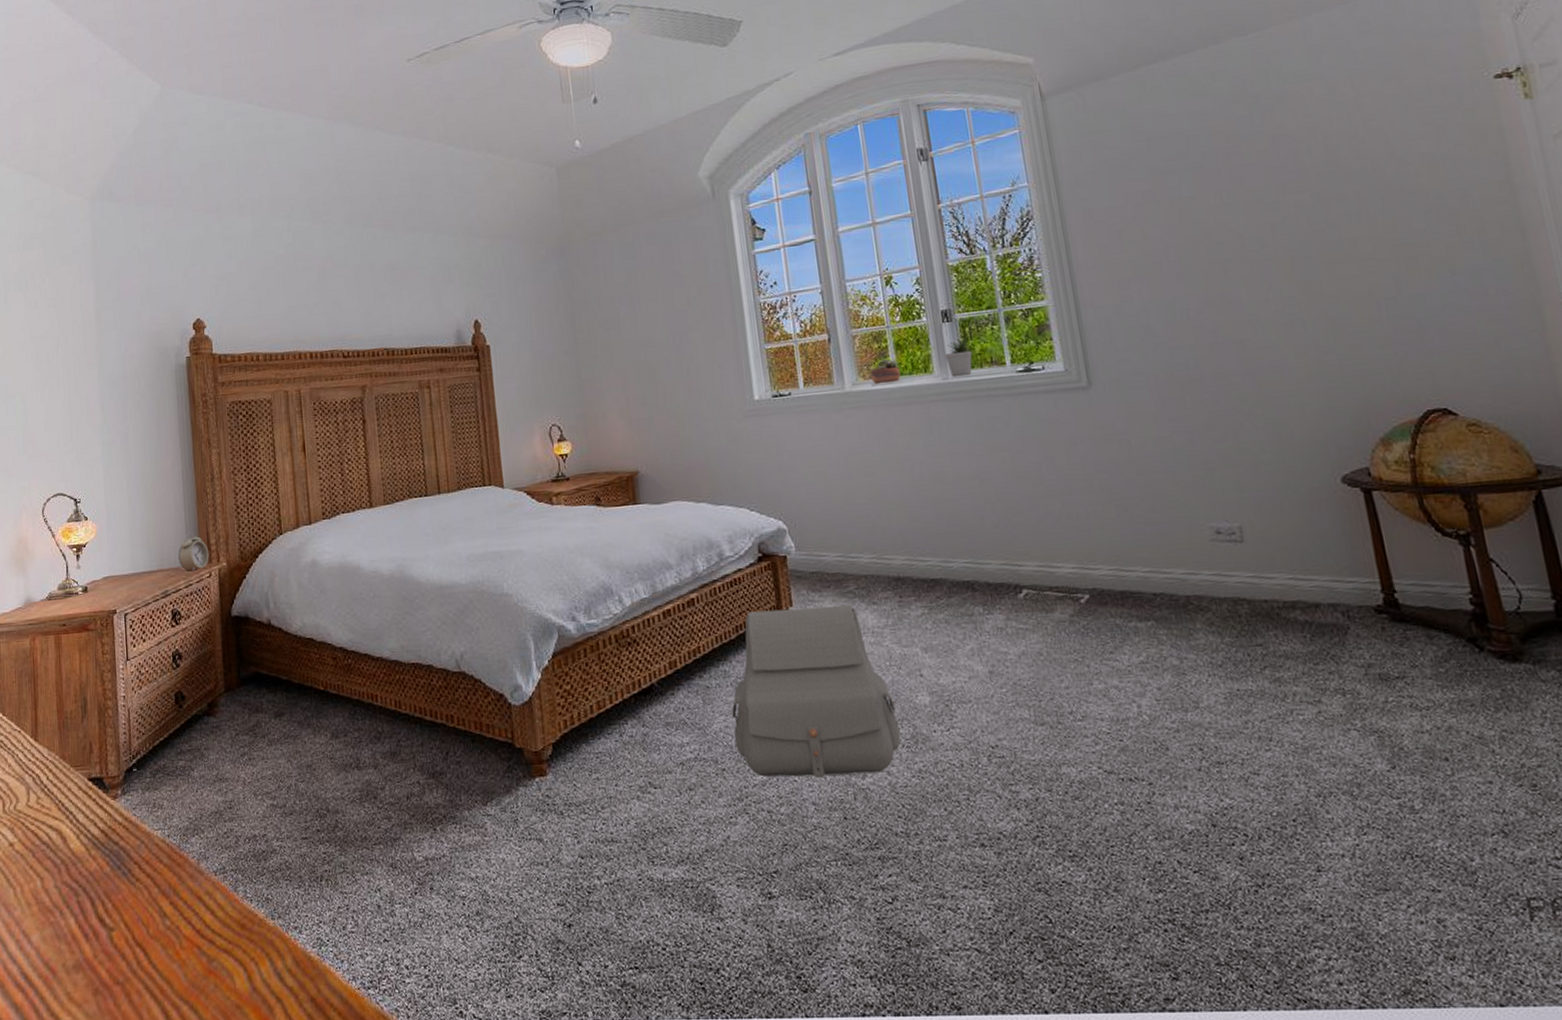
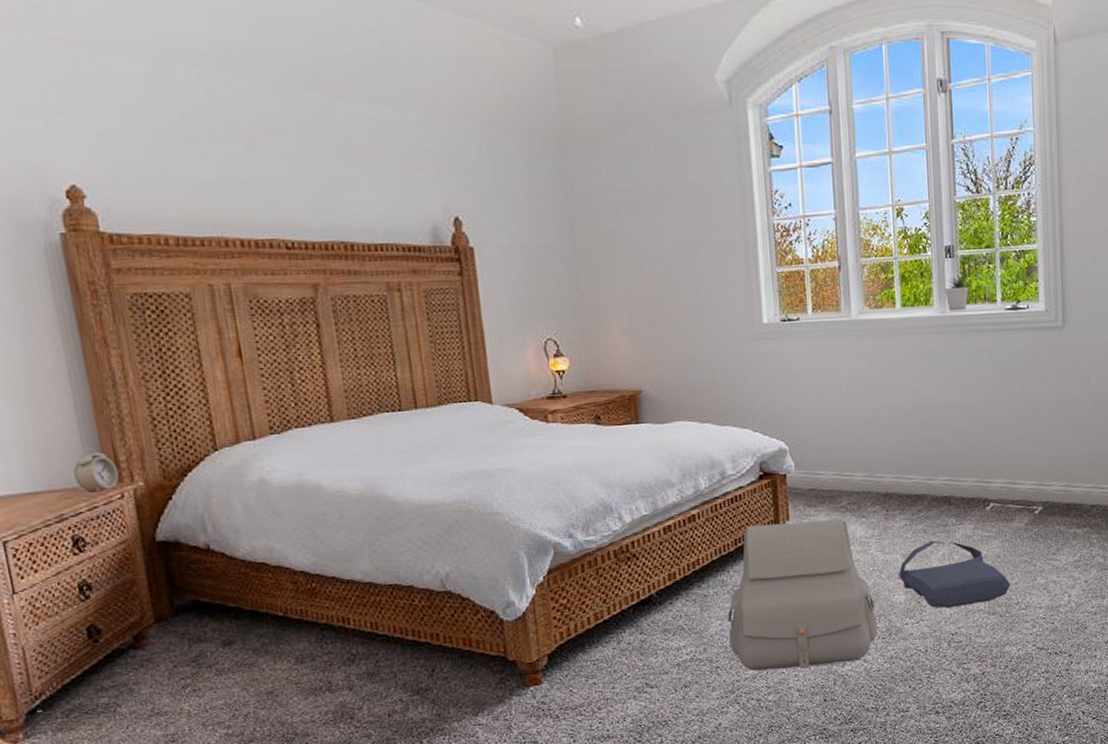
succulent plant: present [870,358,904,387] -> none [875,289,906,316]
bag: none [920,632,1060,714] -> present [899,540,1011,608]

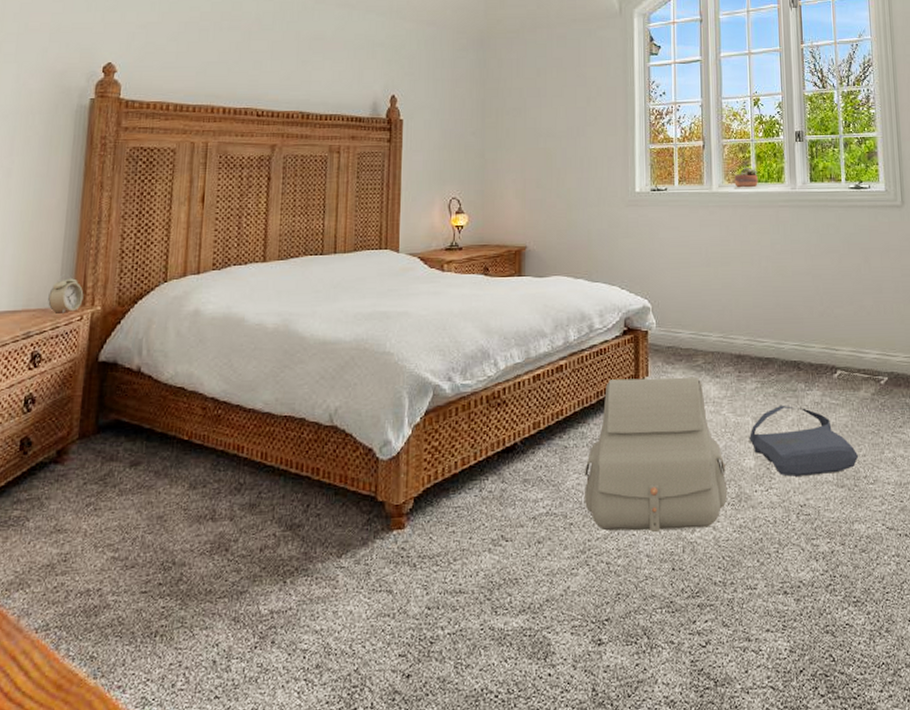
succulent plant: none [875,289,906,316] -> present [733,166,761,190]
potted plant: present [944,272,969,312] -> none [794,154,817,188]

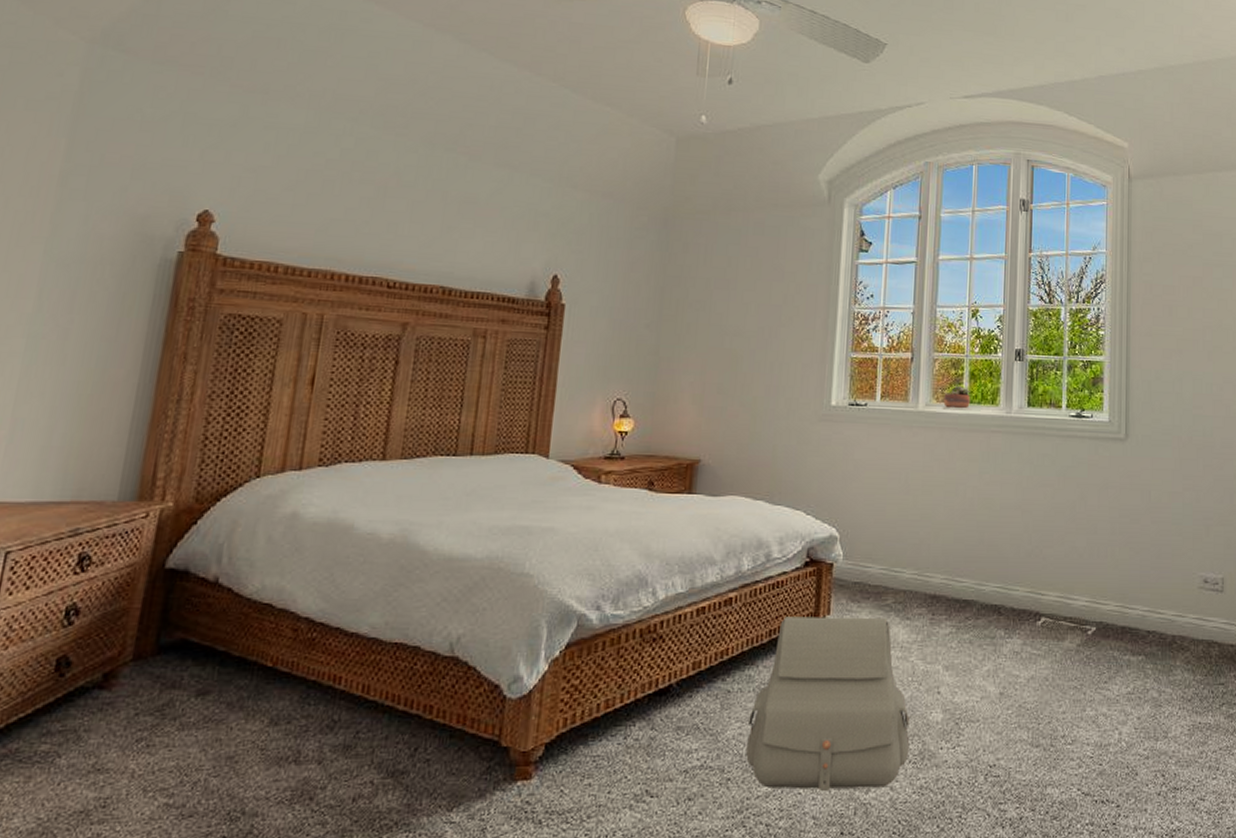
alarm clock: present [48,274,84,315] -> none [105,461,153,510]
bag: present [749,405,859,477] -> none [939,653,1058,733]

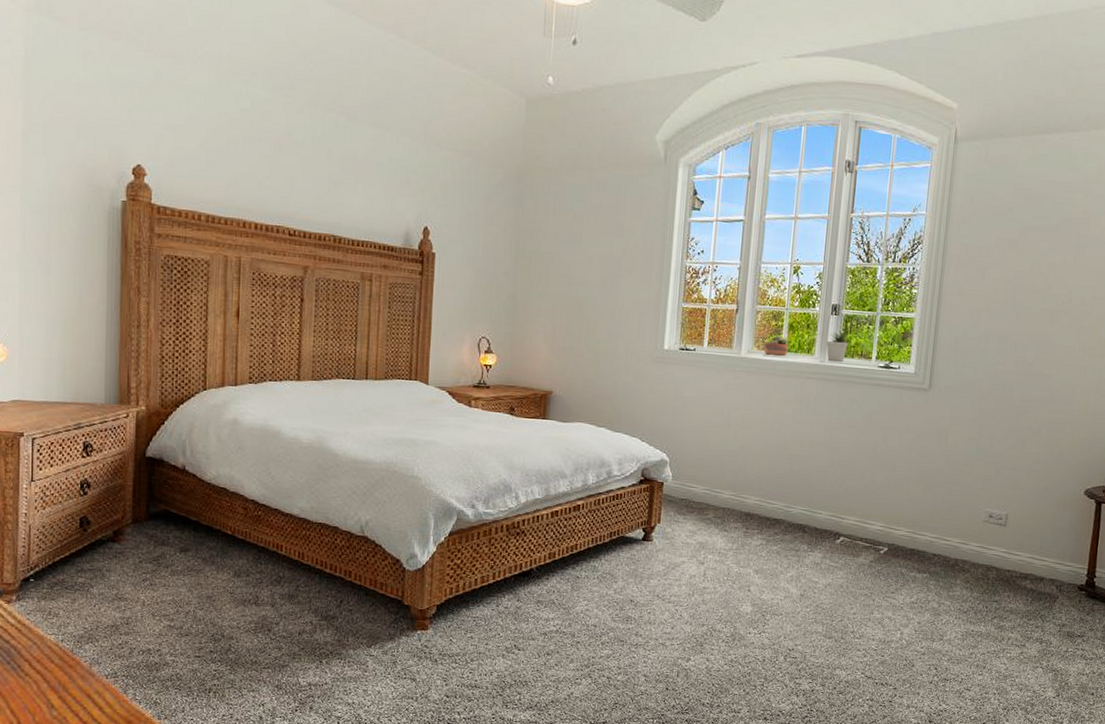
satchel: present [746,617,910,792] -> none [592,522,724,659]
potted plant: none [1011,375,1036,413] -> present [826,329,849,363]

